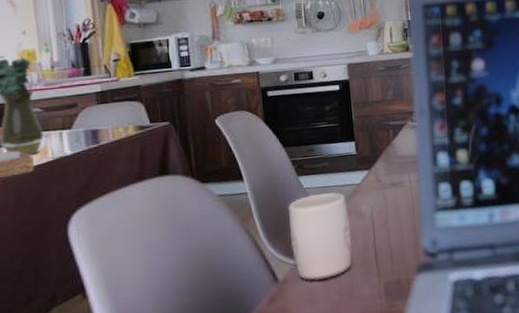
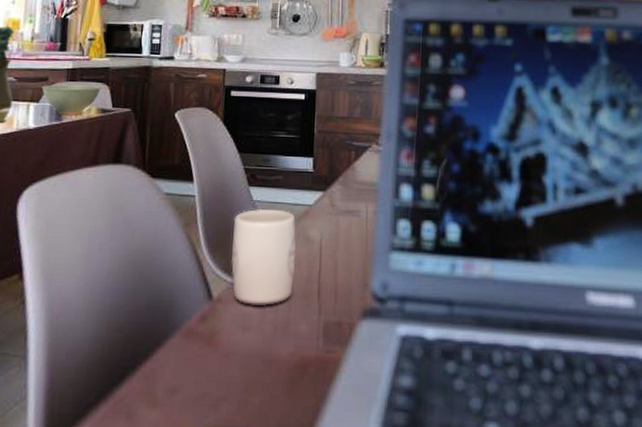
bowl: none [71,104,135,139] -> present [41,84,101,116]

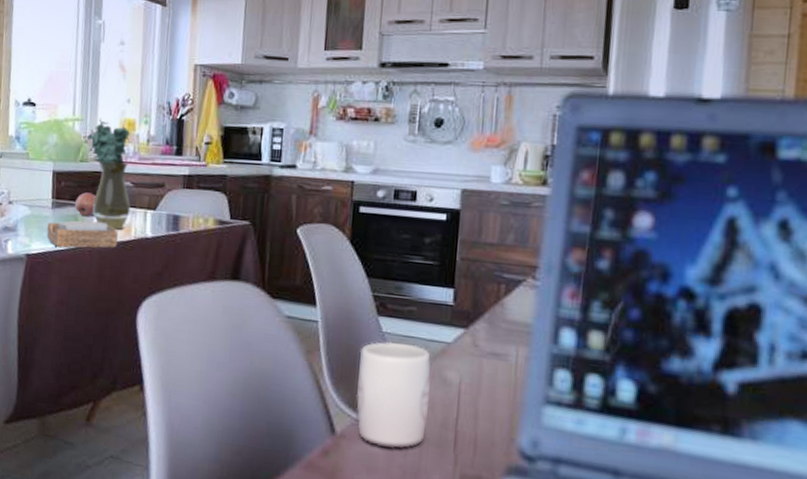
bowl: present [41,84,101,116] -> none [158,191,219,227]

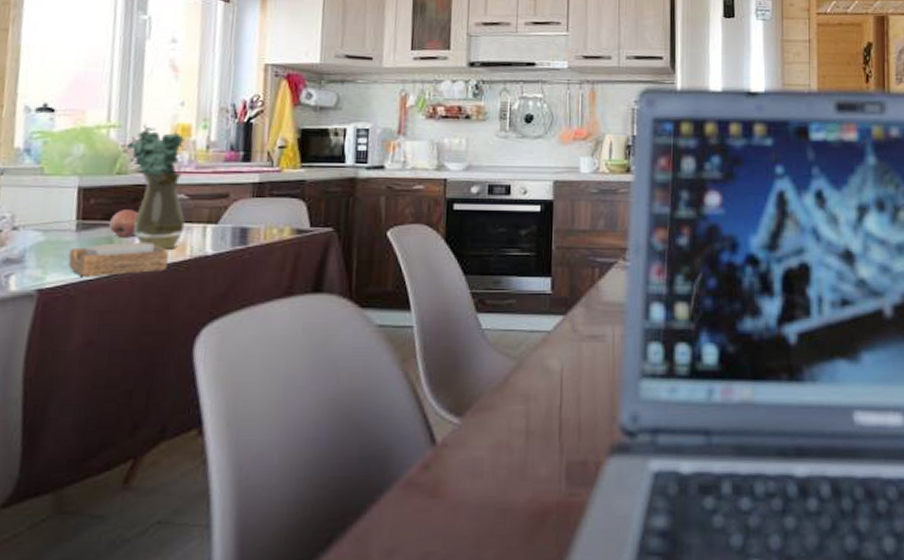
mug: present [355,341,431,449] -> none [456,337,534,449]

